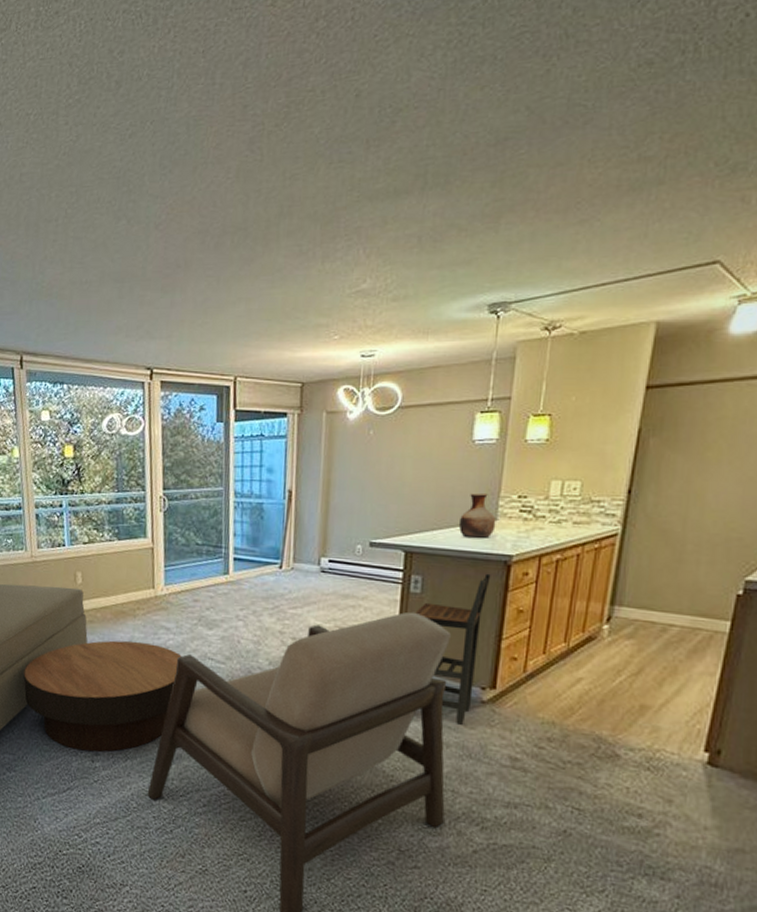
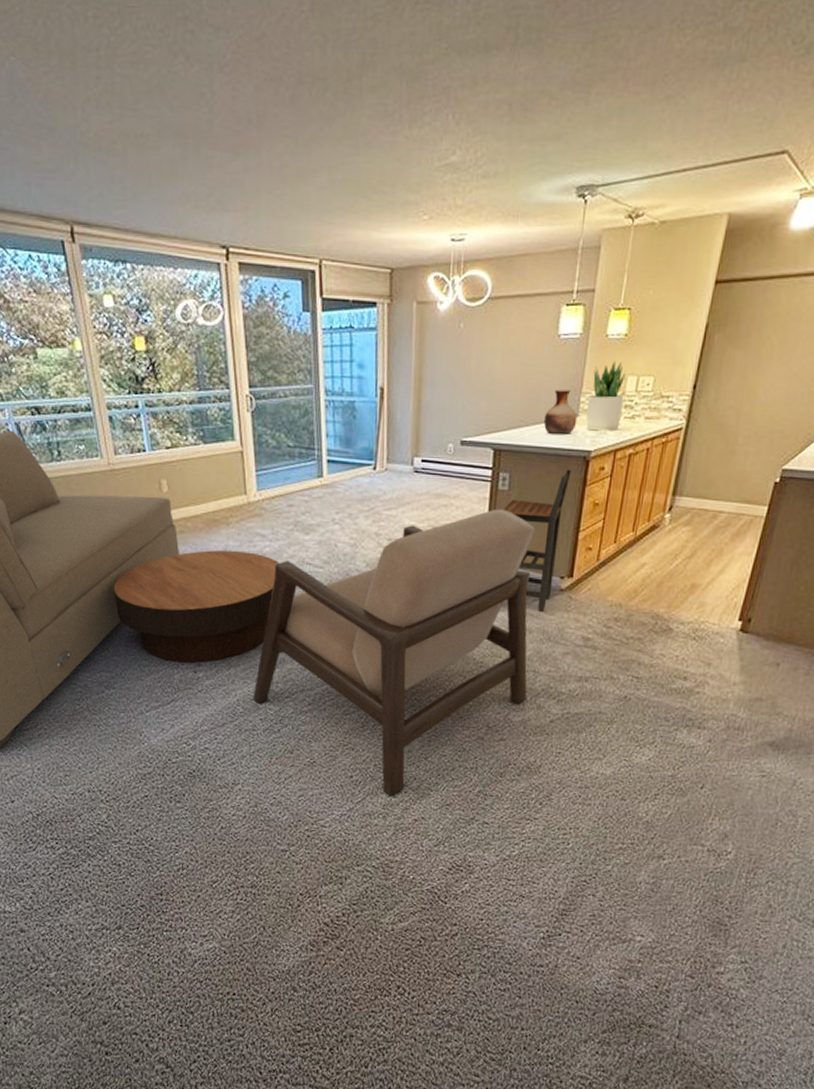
planter: none [505,466,550,536] -> present [586,361,626,432]

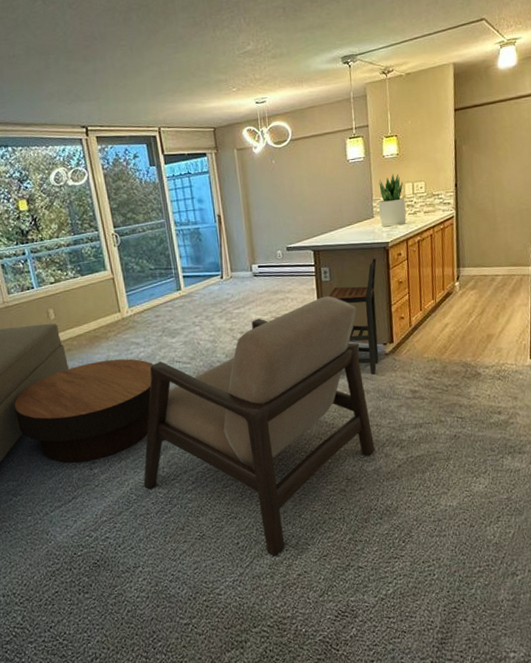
vase: present [543,388,578,435] -> none [347,198,374,234]

